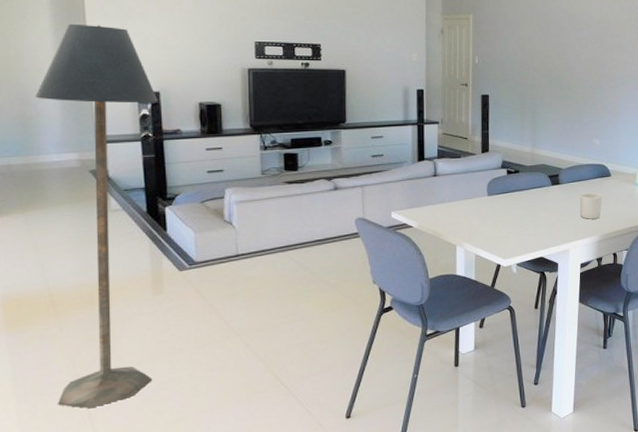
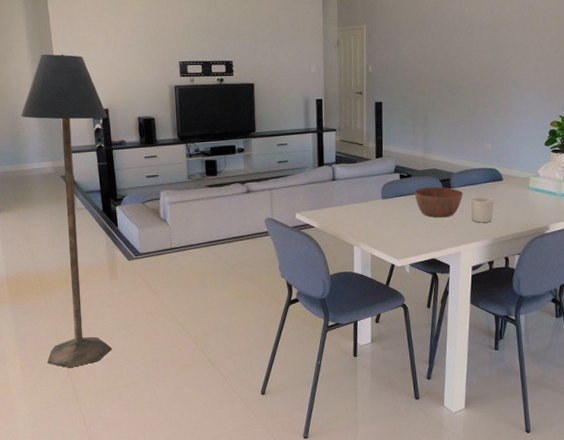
bowl: none [522,182,572,215] -> present [415,186,464,218]

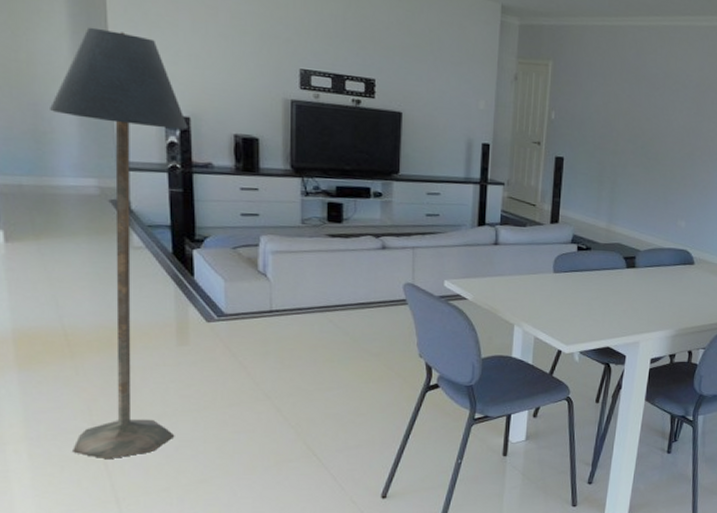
bowl: present [415,186,464,218] -> none [593,263,649,301]
mug: present [471,197,494,223] -> none [655,280,683,311]

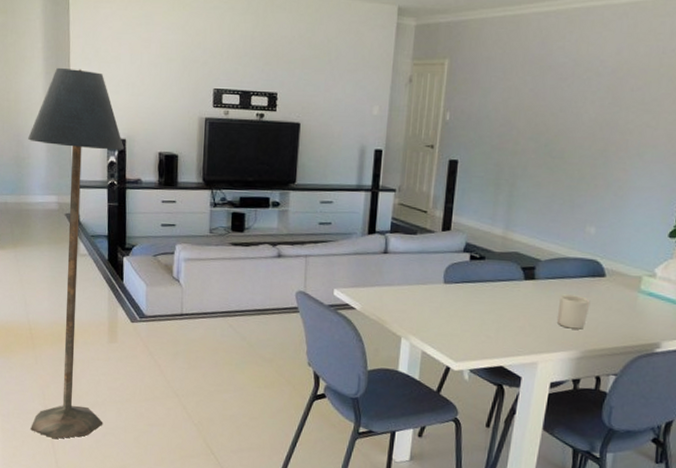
mug: none [655,280,683,311] -> present [556,294,591,330]

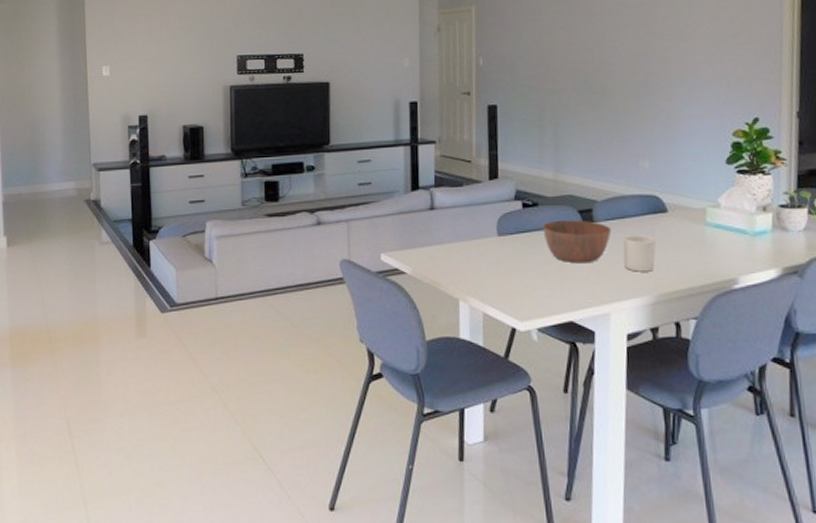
floor lamp: present [28,67,124,439] -> none [43,48,146,459]
bowl: none [486,274,551,316] -> present [543,220,612,264]

